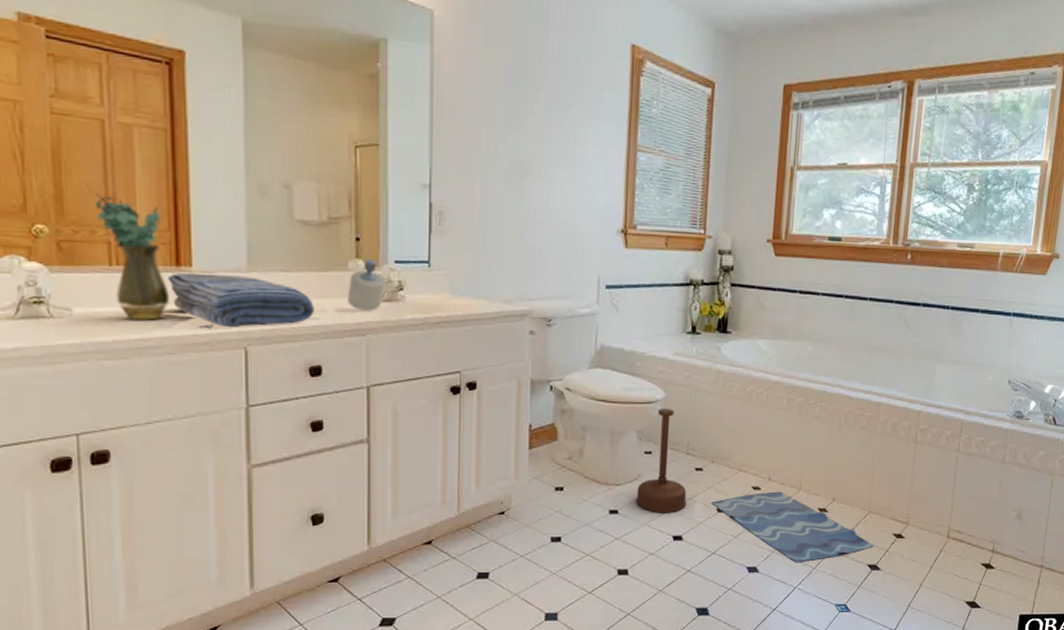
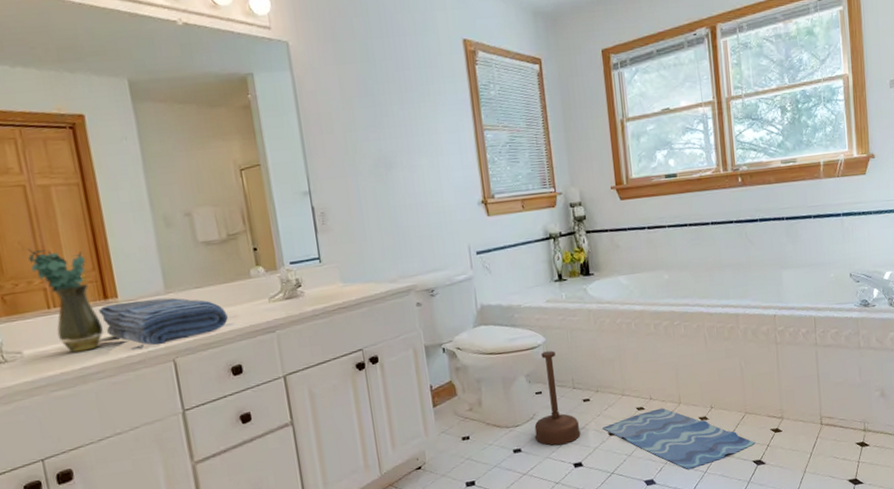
soap dispenser: present [347,259,385,312] -> none [253,264,285,311]

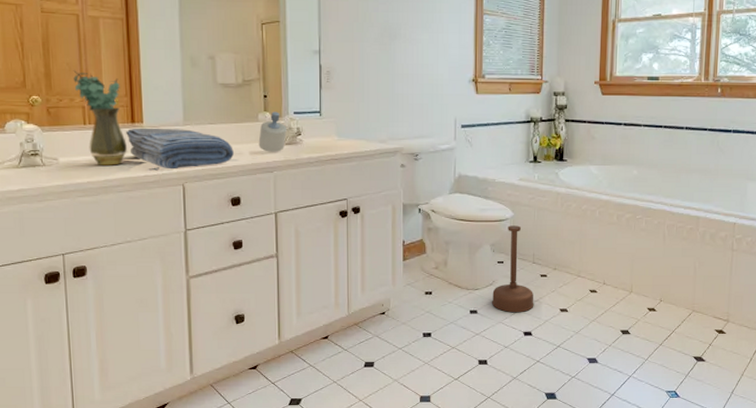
soap dispenser: none [253,264,285,311] -> present [258,111,287,153]
bath mat: present [603,408,756,469] -> none [555,294,699,354]

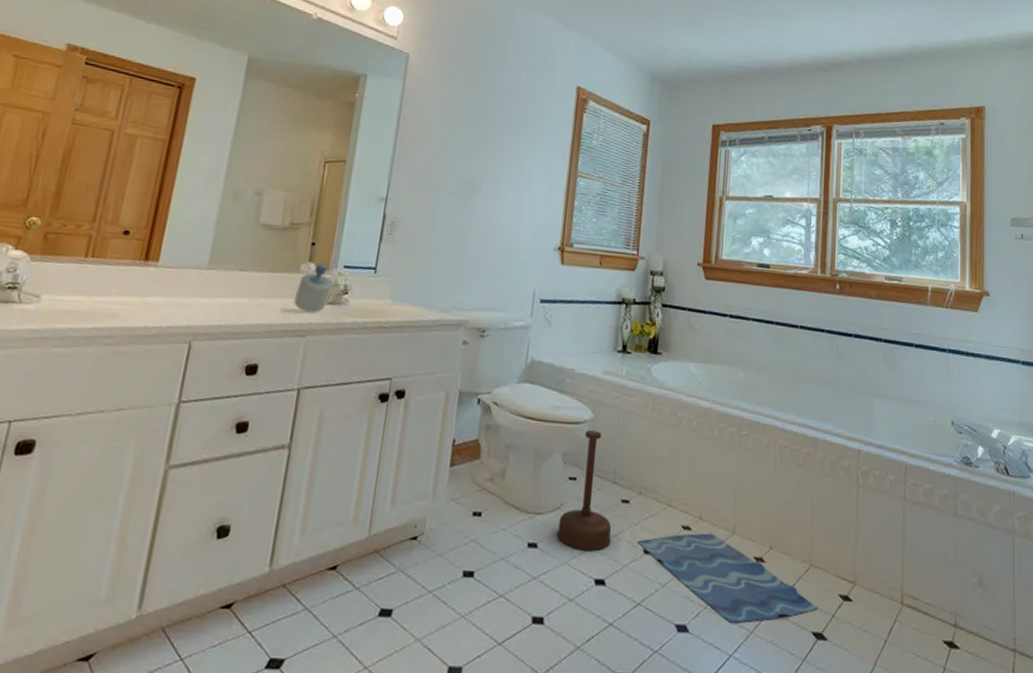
vase: present [73,70,127,166] -> none [82,192,142,311]
towel: present [126,127,234,170] -> none [134,267,262,323]
bath mat: none [555,294,699,354] -> present [638,533,818,623]

